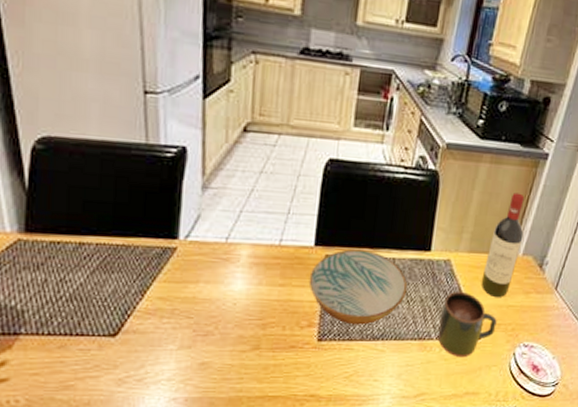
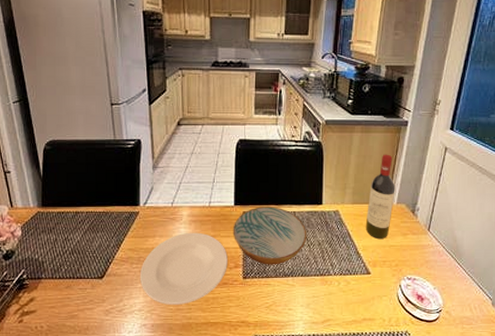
plate: none [171,278,300,373] -> present [139,232,228,305]
mug: present [437,292,497,356] -> none [335,236,382,288]

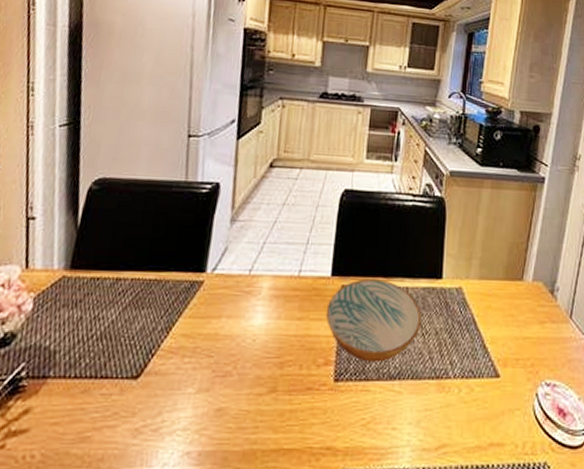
plate: present [139,232,228,305] -> none [190,312,316,421]
wine bottle: present [365,154,396,239] -> none [494,216,531,328]

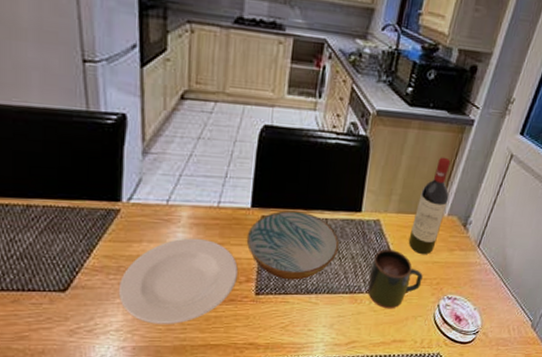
plate: none [190,312,316,421] -> present [118,238,238,324]
mug: none [455,323,515,398] -> present [367,249,423,308]
wine bottle: none [494,216,531,328] -> present [408,157,451,254]

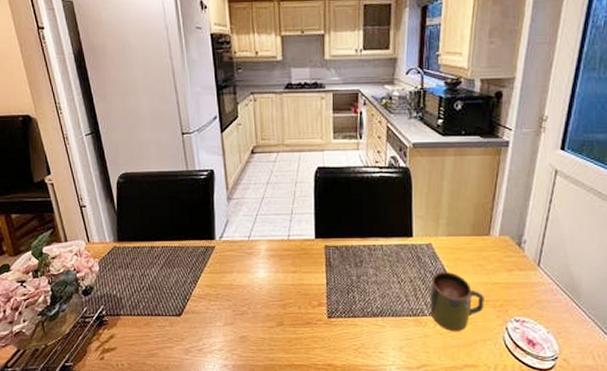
plate: present [118,238,238,324] -> none [218,268,310,345]
bowl: present [246,210,340,280] -> none [314,240,397,304]
wine bottle: present [408,157,451,254] -> none [463,179,497,275]

